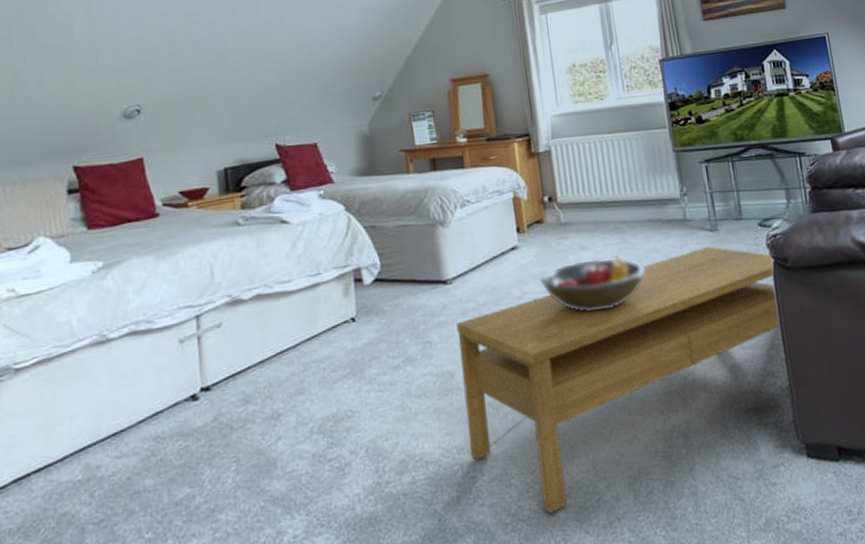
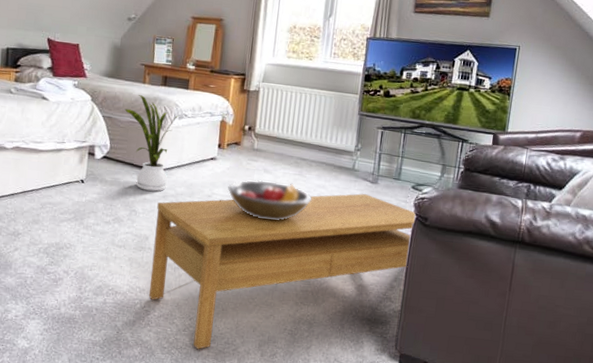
house plant: none [390,189,464,312] -> present [124,95,181,192]

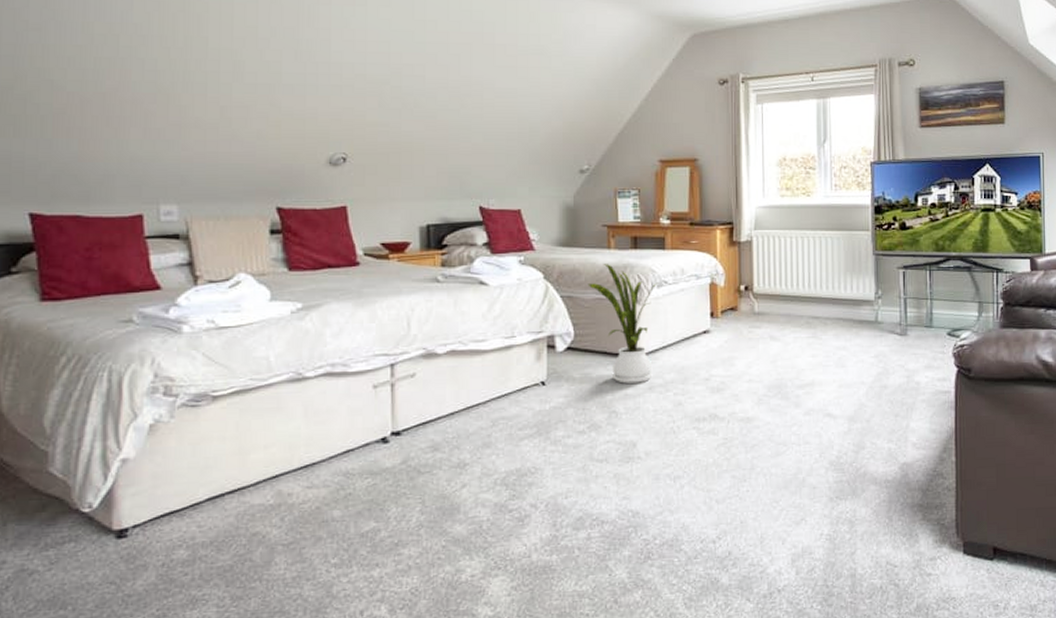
coffee table: present [149,193,416,349] -> none [643,350,957,579]
fruit bowl: present [228,180,311,221] -> none [729,348,832,399]

